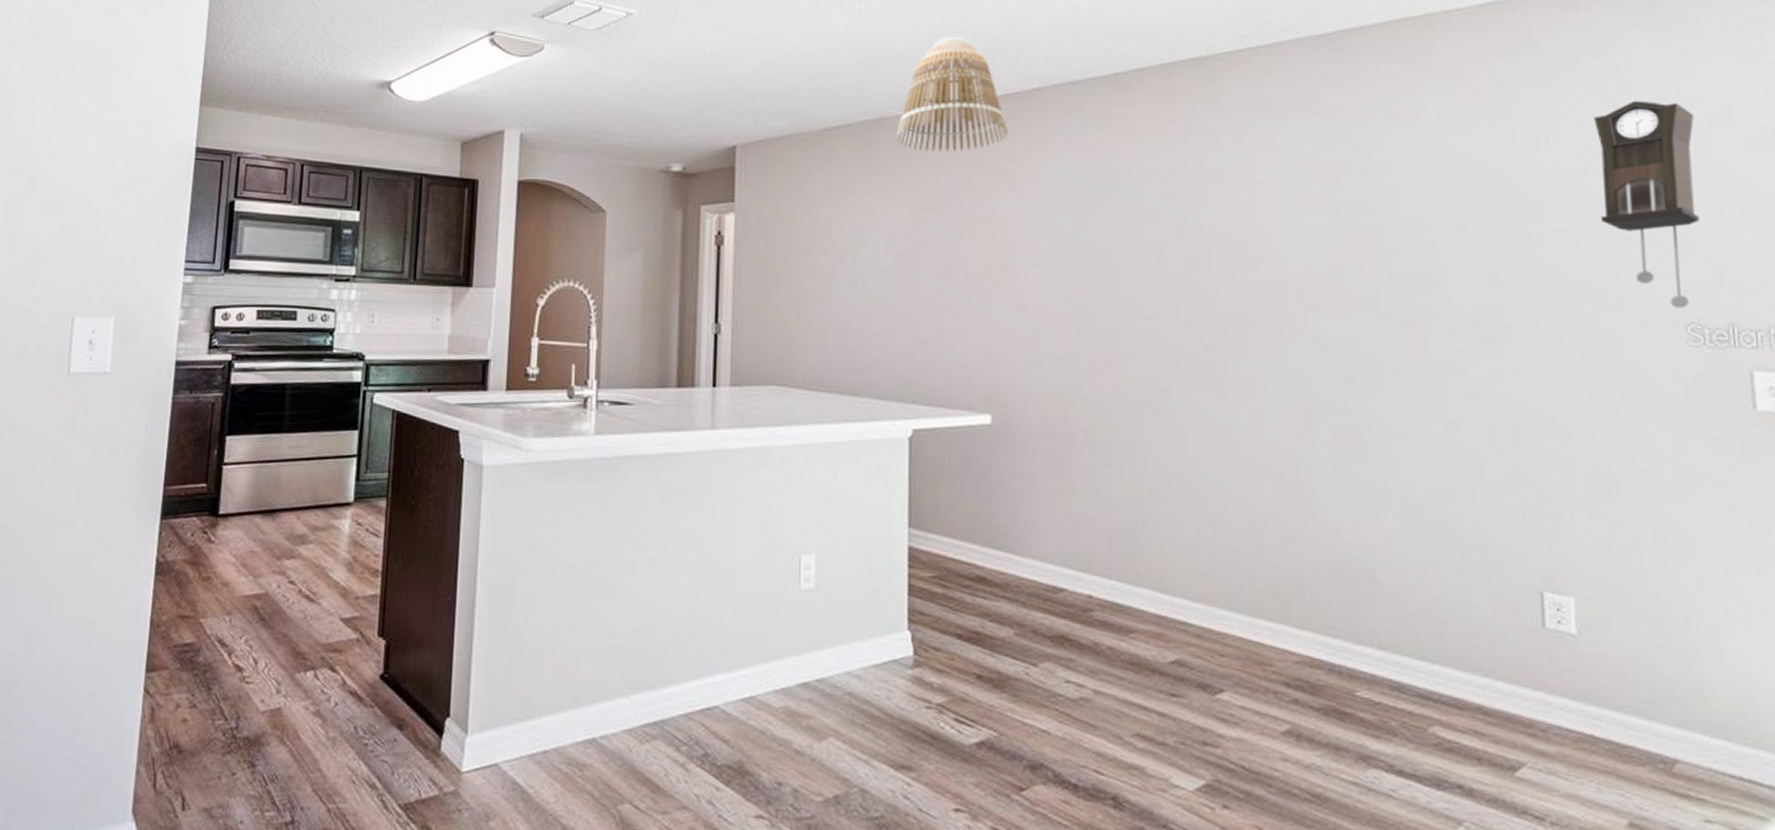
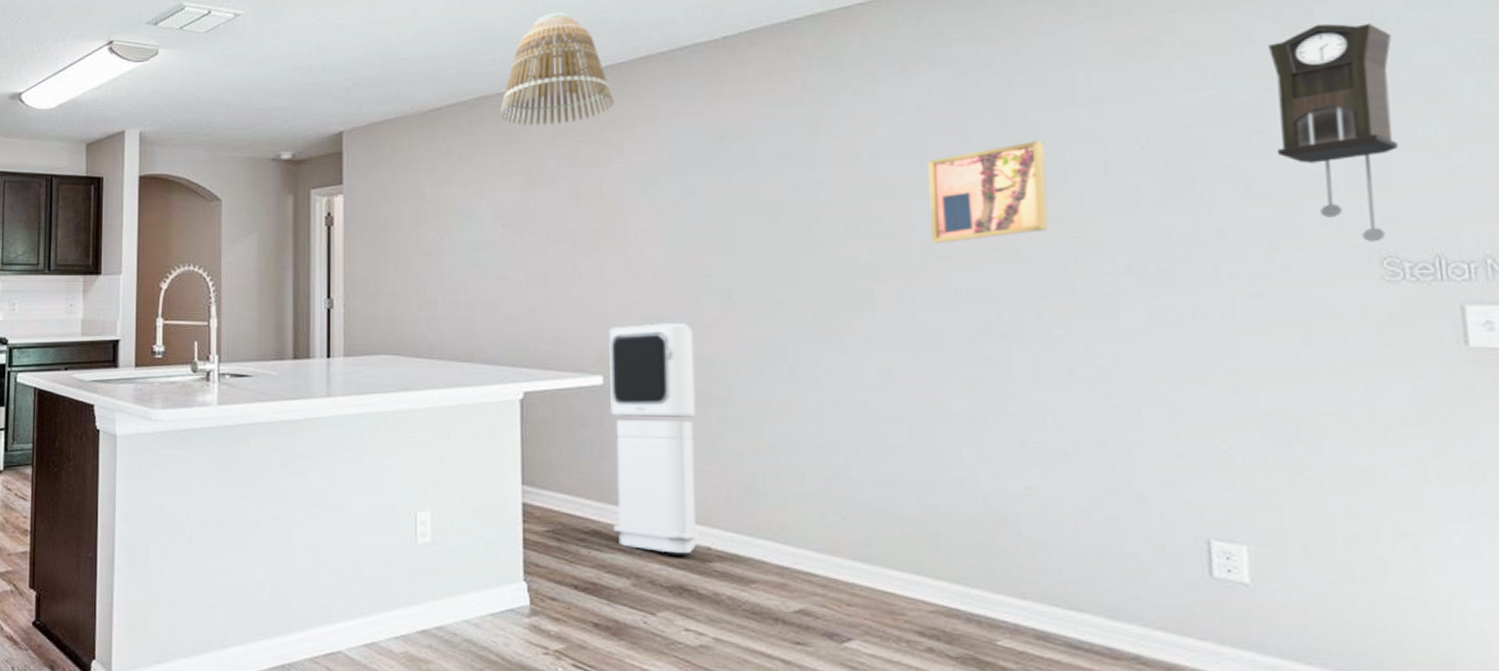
air purifier: none [997,362,1082,602] -> present [609,323,700,554]
wall art: none [1299,196,1406,293] -> present [927,140,1049,244]

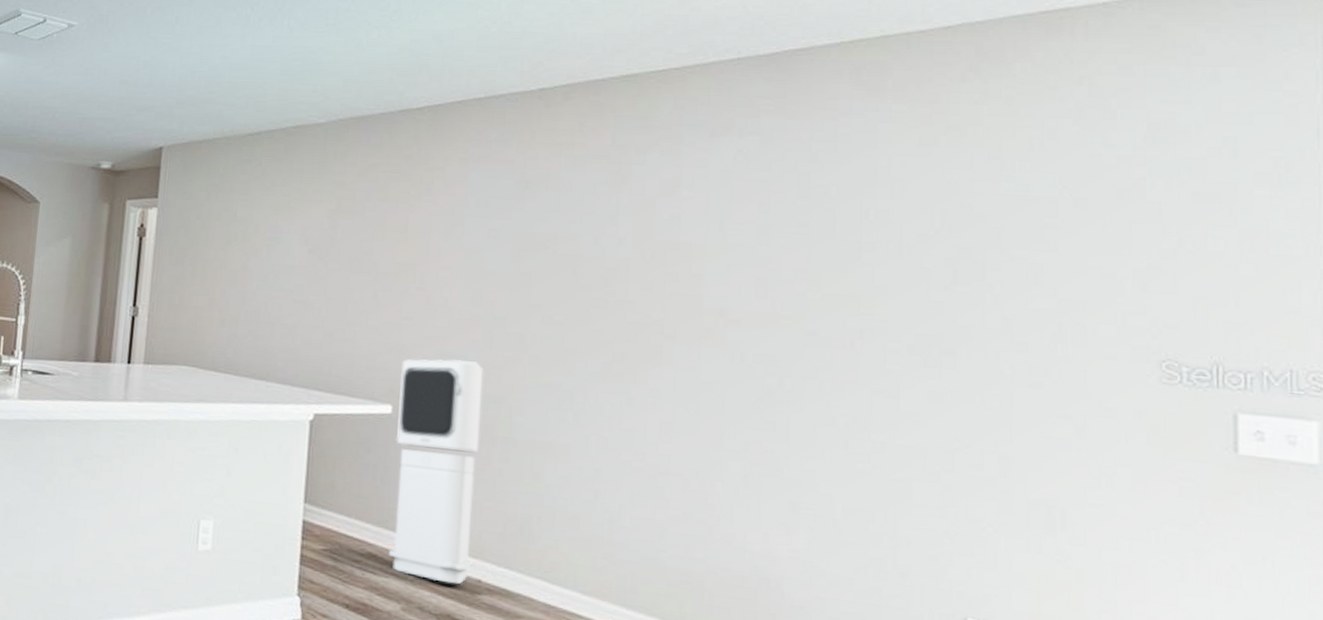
lamp shade: present [499,12,614,126] -> none [315,51,428,159]
wall art: present [927,140,1049,244] -> none [723,216,841,308]
pendulum clock: present [1268,23,1398,242] -> none [1069,128,1190,345]

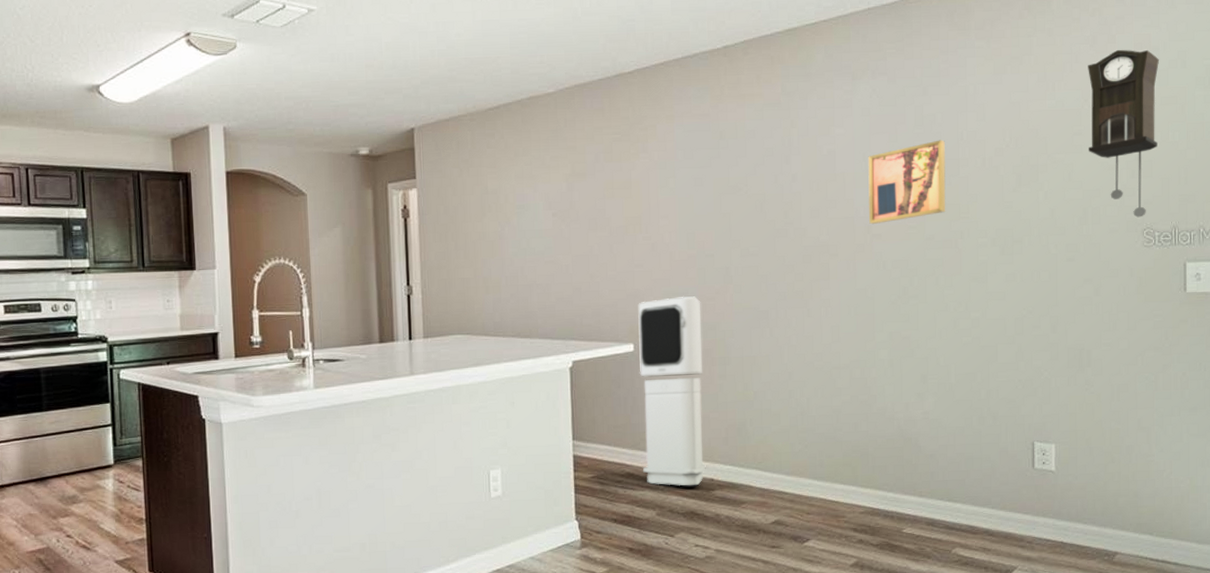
wall art: none [723,216,841,308] -> present [868,140,946,225]
pendulum clock: none [1069,128,1190,345] -> present [1088,49,1159,218]

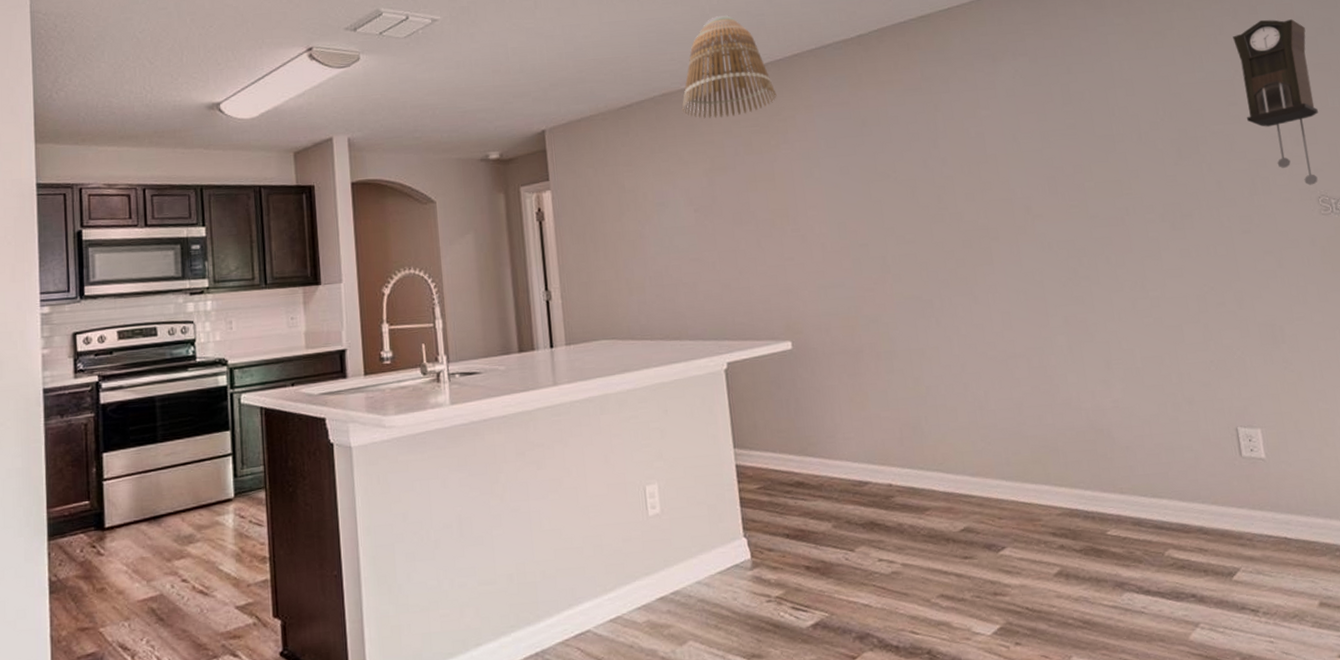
lamp shade: none [547,19,640,124] -> present [681,15,777,119]
air purifier: present [638,296,706,486] -> none [792,288,882,494]
wall art: present [868,140,946,225] -> none [1018,116,1108,206]

